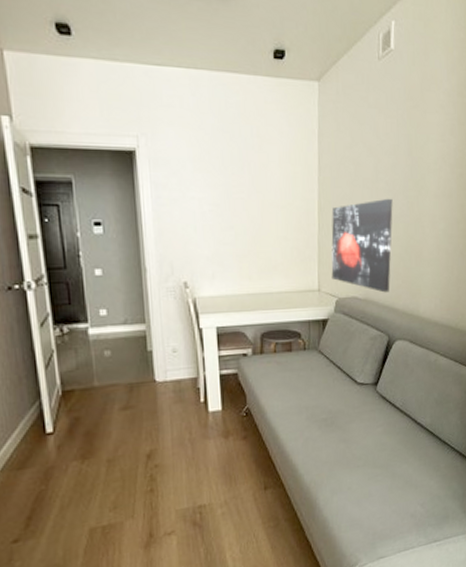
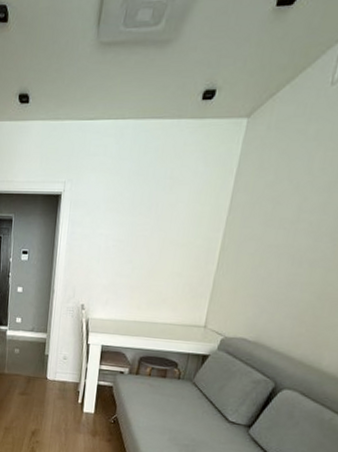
wall art: present [331,198,393,293] -> none [221,240,314,339]

